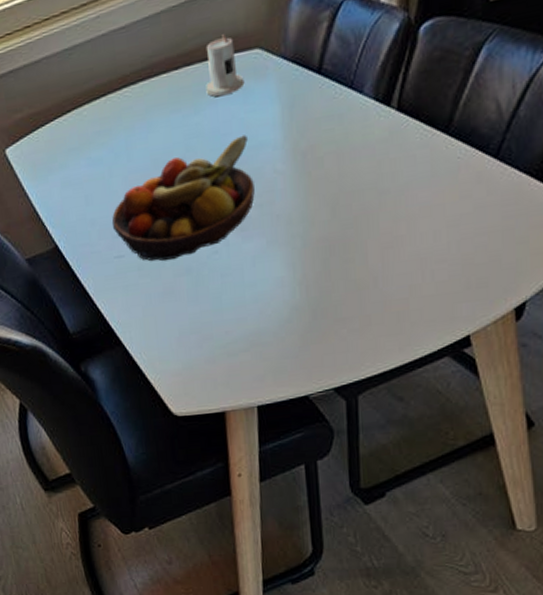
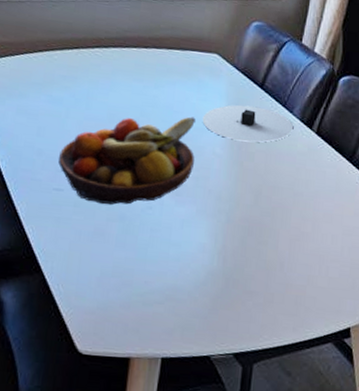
candle: present [206,34,245,97] -> none [167,34,202,82]
plate: none [255,97,366,149] -> present [202,105,293,143]

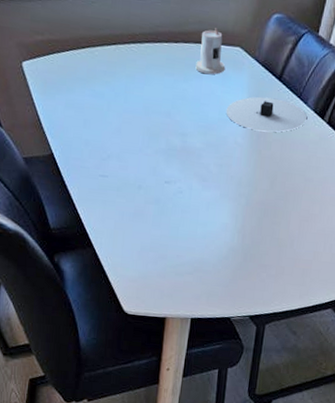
fruit bowl: present [58,116,196,205] -> none [102,108,220,189]
candle: none [167,34,202,82] -> present [195,28,226,75]

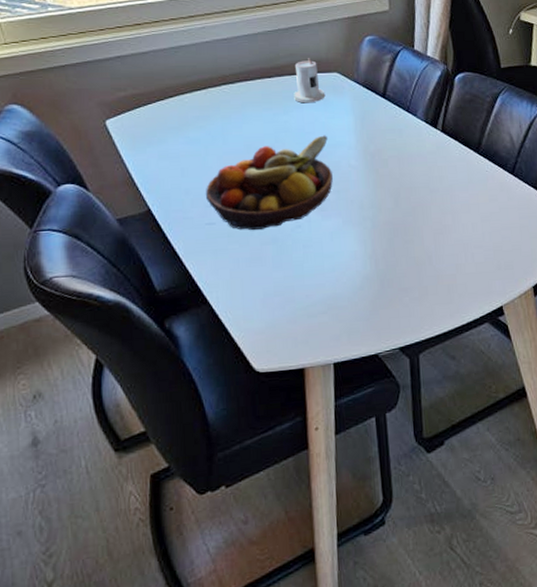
fruit bowl: none [102,108,220,189] -> present [205,135,333,230]
plate: present [226,96,307,133] -> none [333,115,419,151]

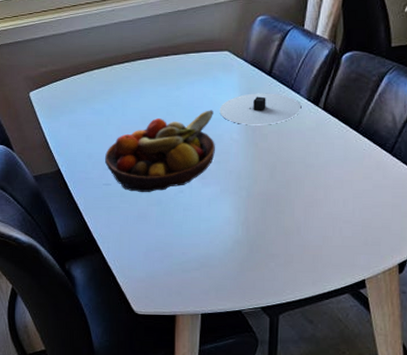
candle: present [294,58,326,104] -> none [187,37,215,80]
plate: none [333,115,419,151] -> present [219,93,301,125]

